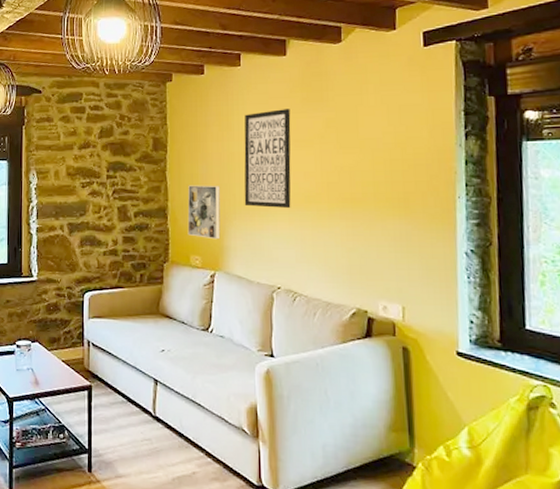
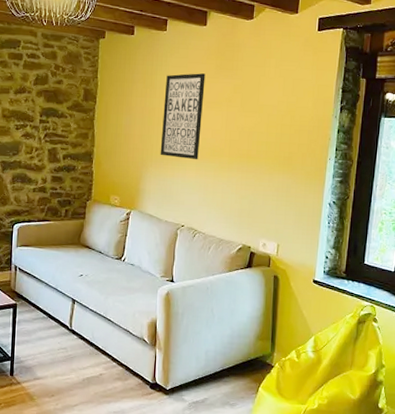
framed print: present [187,185,221,240] -> none [109,134,140,183]

